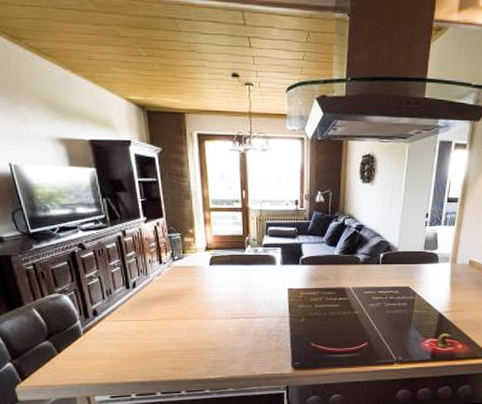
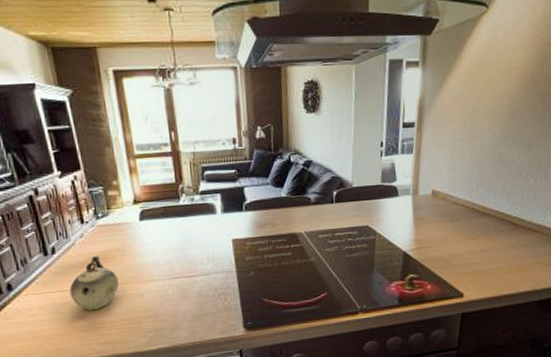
teapot: none [145,293,187,340] -> present [69,256,119,311]

